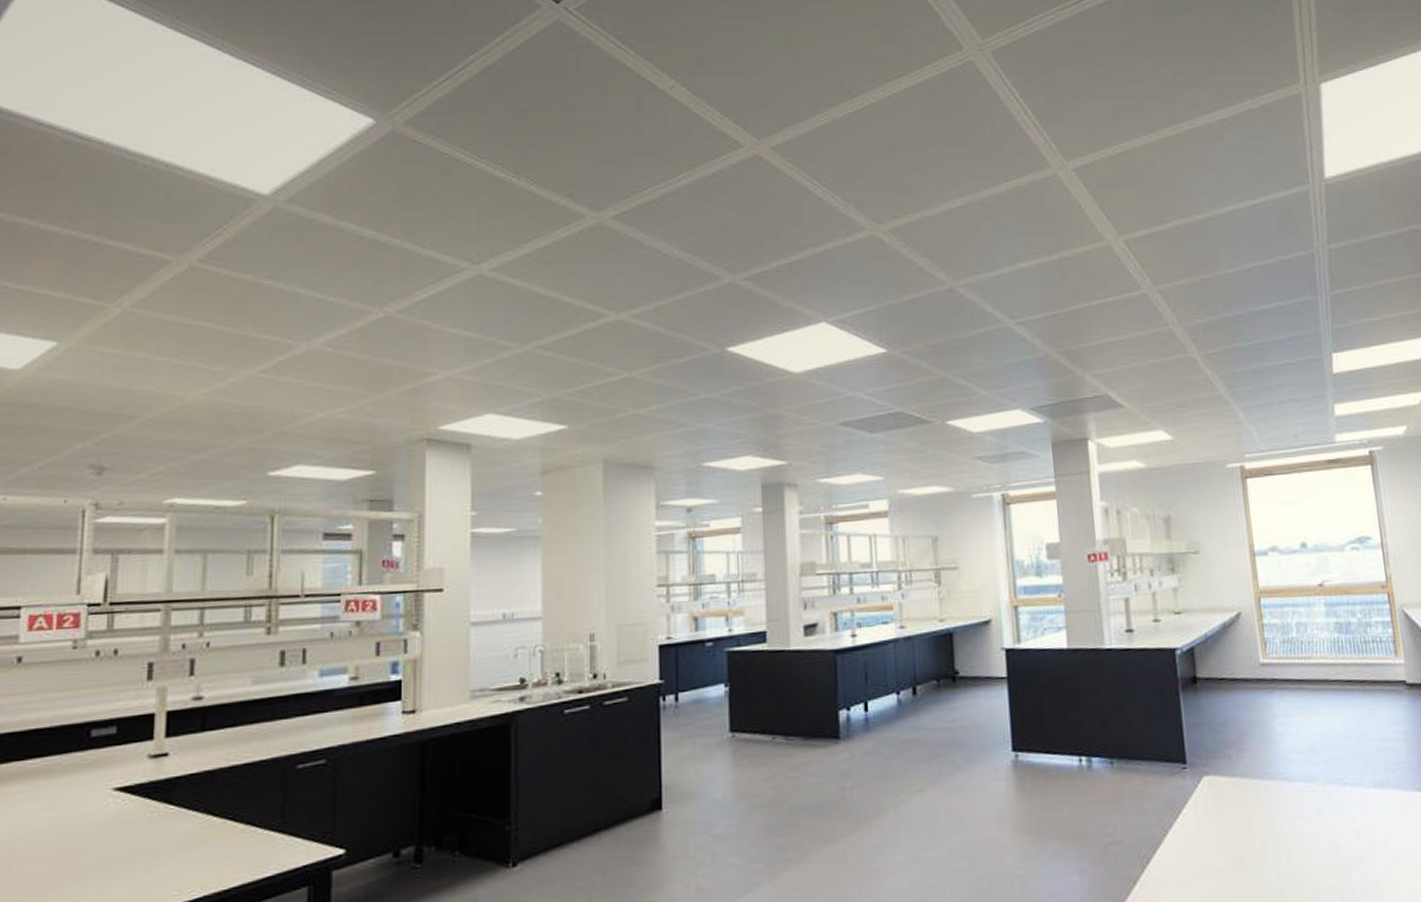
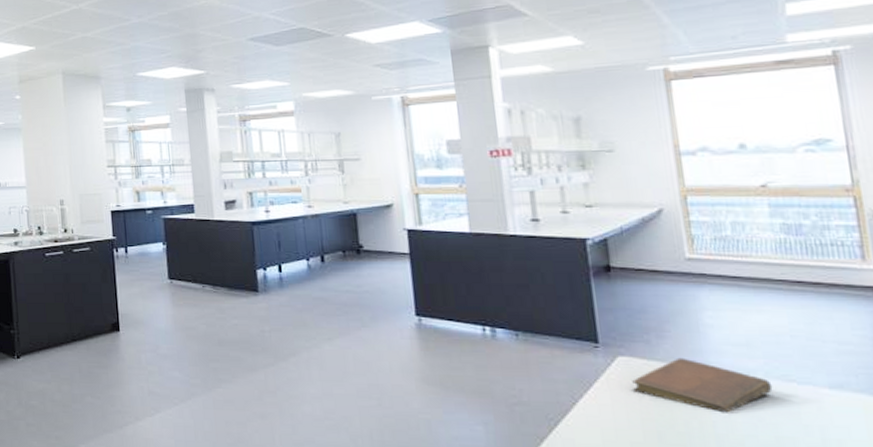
notebook: none [1216,770,1331,826] -> present [632,357,773,413]

